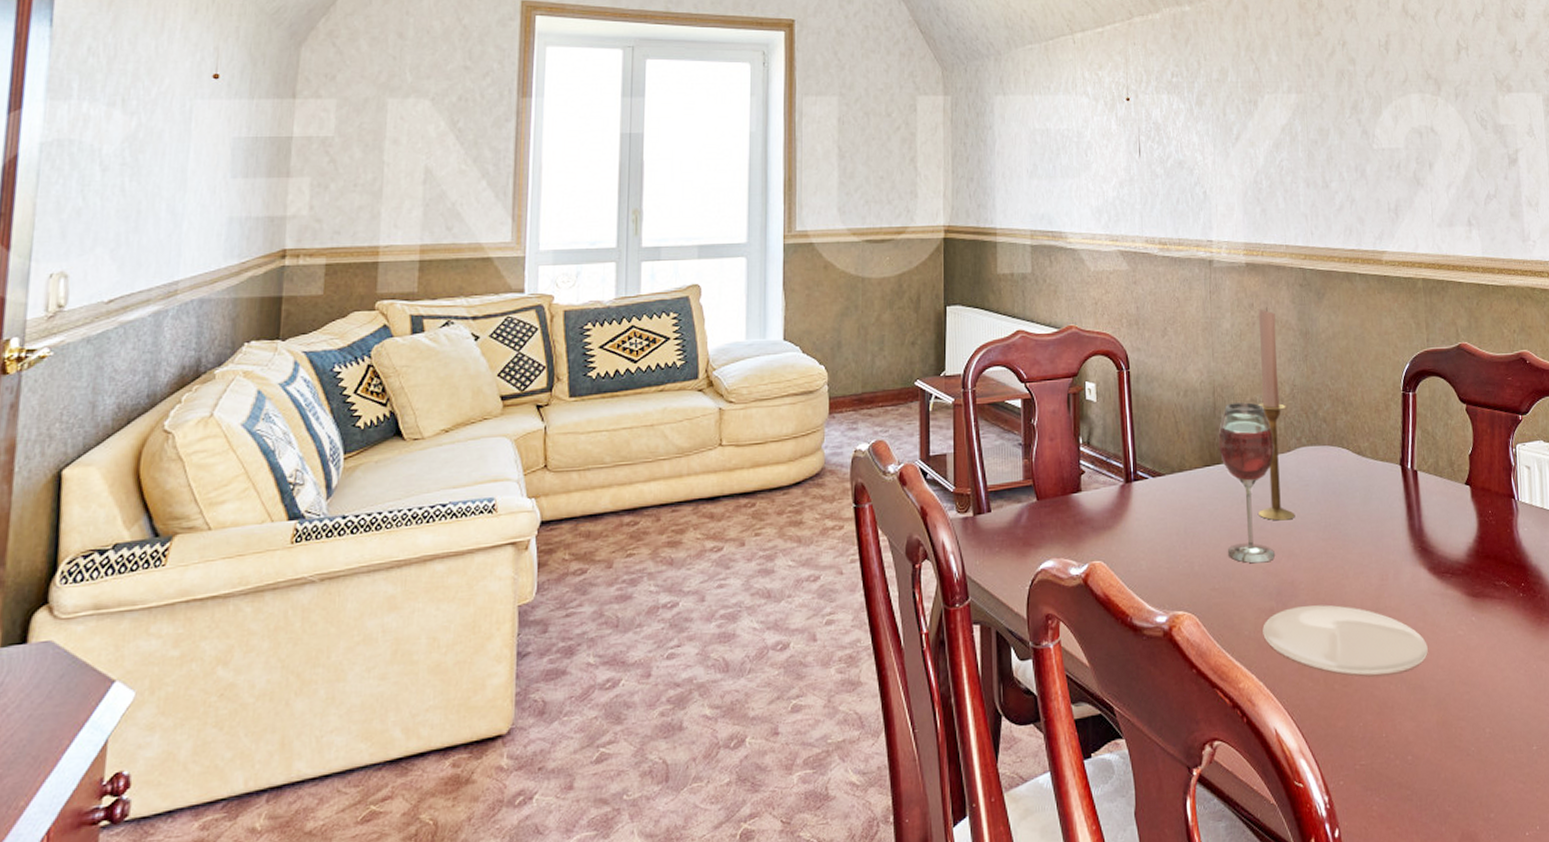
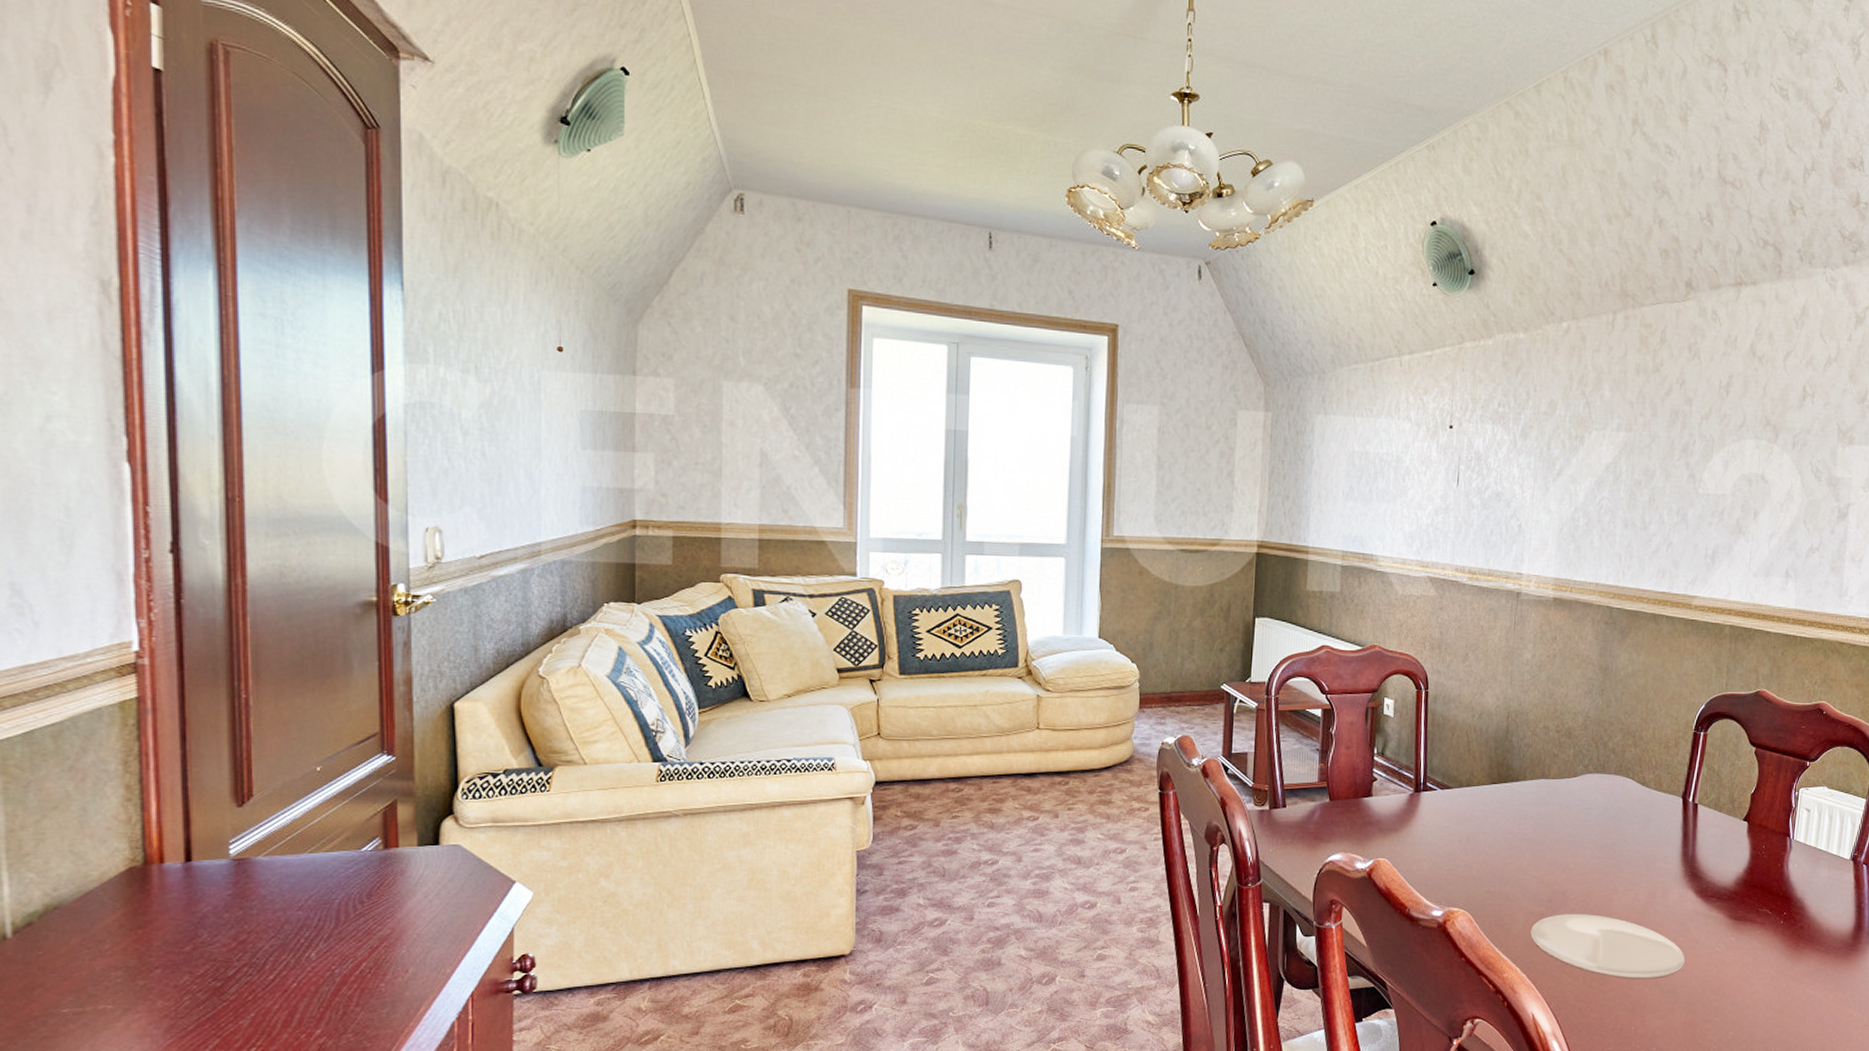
wineglass: present [1218,402,1275,564] -> none [1506,728,1562,873]
candlestick: present [1258,307,1295,521] -> none [1539,641,1577,838]

